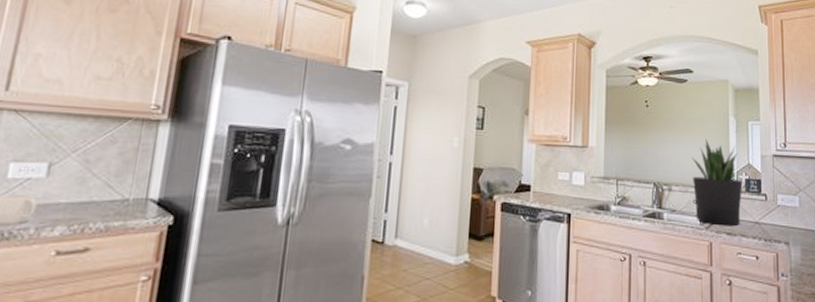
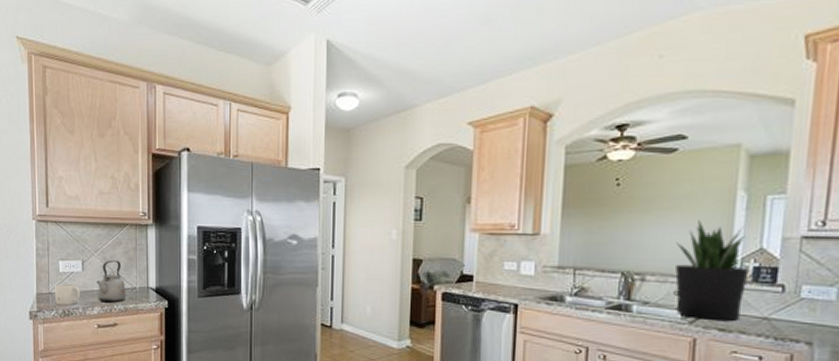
kettle: none [64,162,113,220] -> present [96,260,126,303]

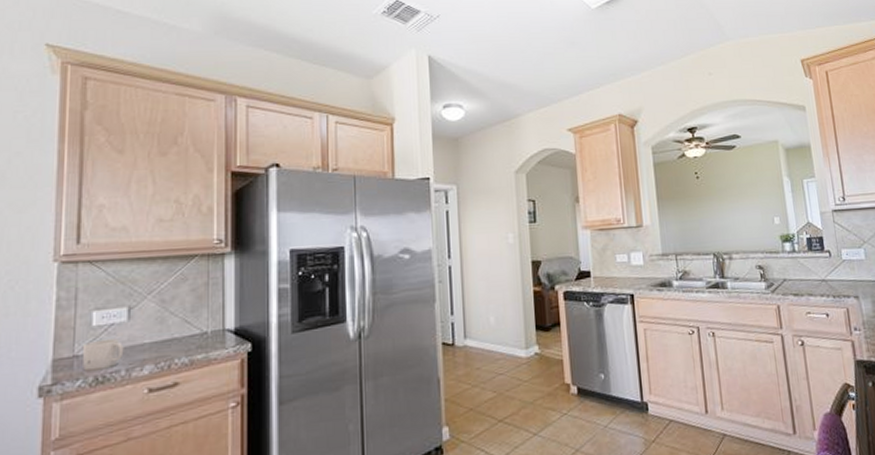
kettle: present [96,260,126,303] -> none [149,300,192,358]
planter: present [674,220,749,322] -> none [749,203,806,288]

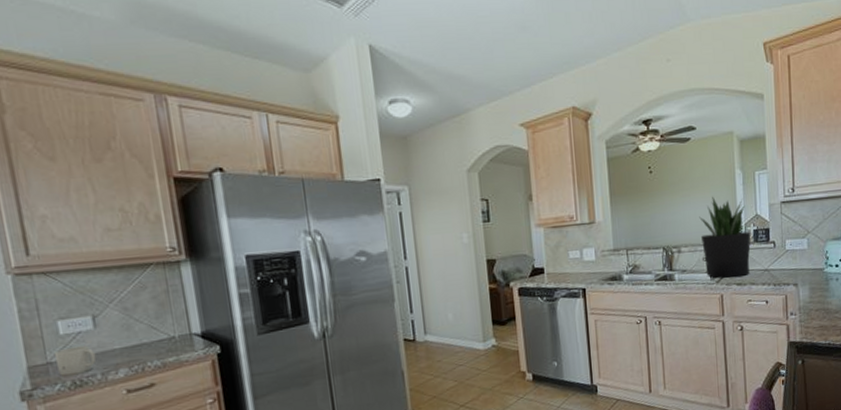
planter: none [749,203,806,288] -> present [699,196,751,279]

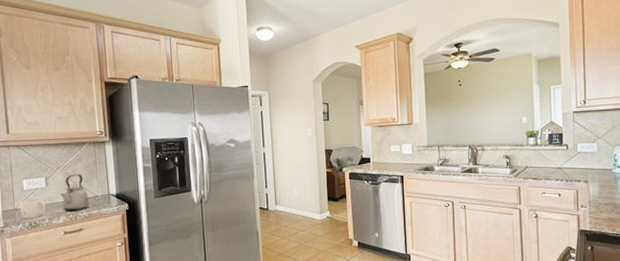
kettle: none [117,308,162,362] -> present [60,174,89,212]
planter: present [699,196,751,279] -> none [501,105,546,174]

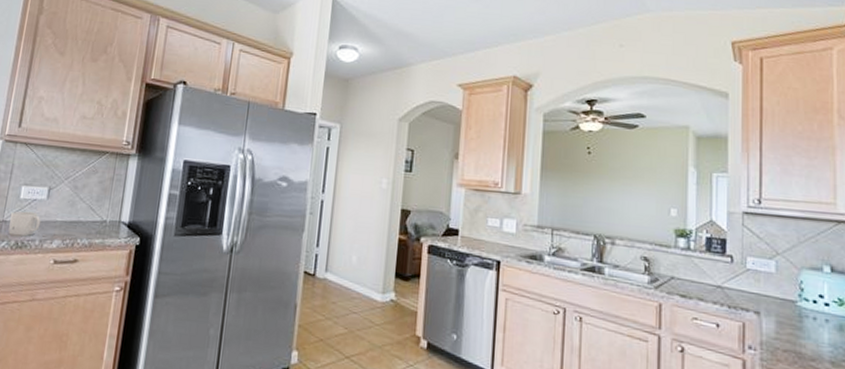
kettle: present [60,174,89,212] -> none [60,189,94,237]

